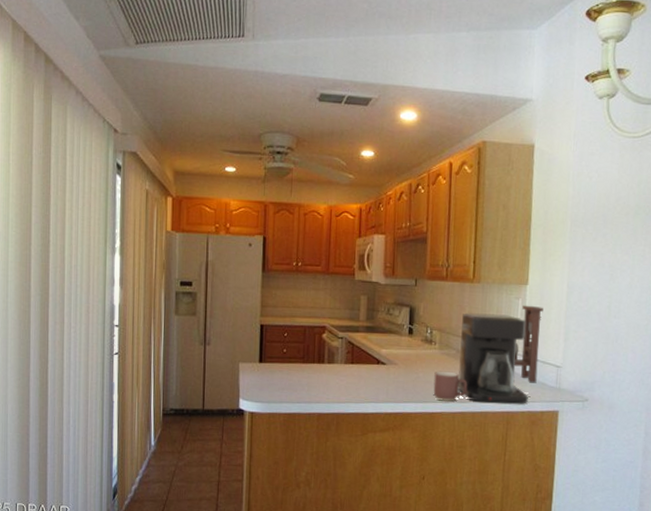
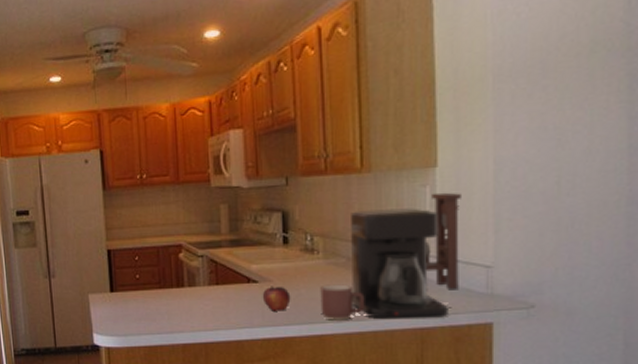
fruit: none [388,368,411,390] -> present [262,286,291,311]

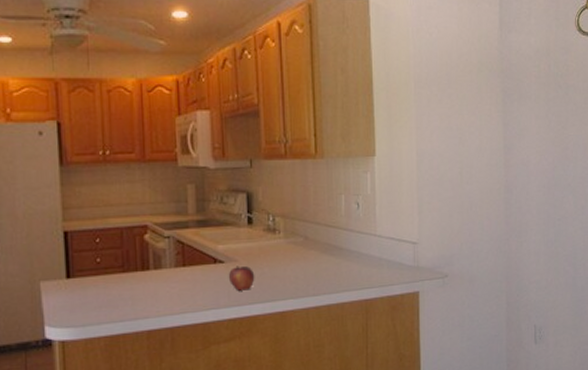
mug: present [320,284,365,320] -> none [281,262,320,297]
coffee maker: present [350,208,448,318] -> none [307,191,386,293]
paper towel holder: present [425,192,461,290] -> none [367,178,394,265]

